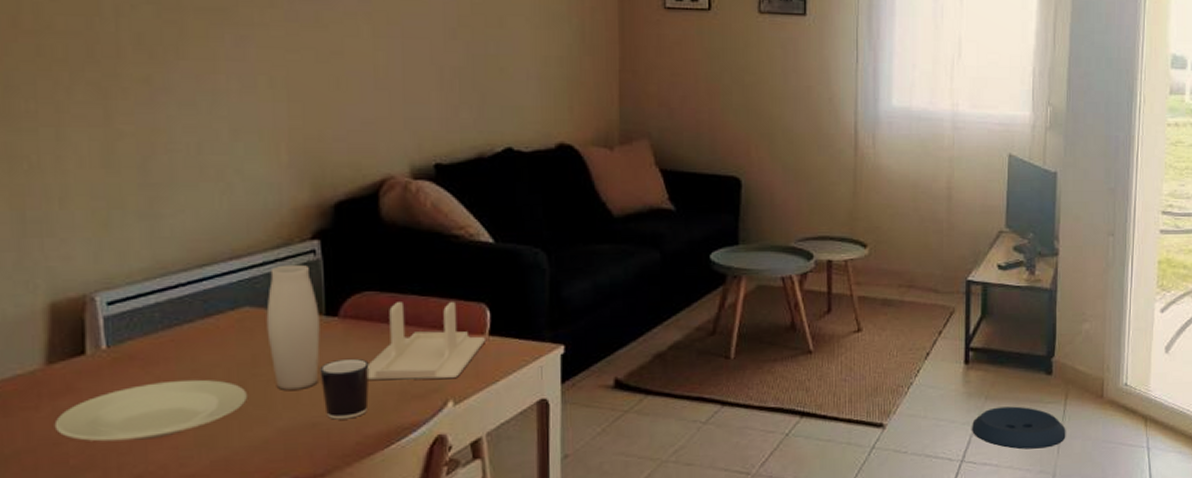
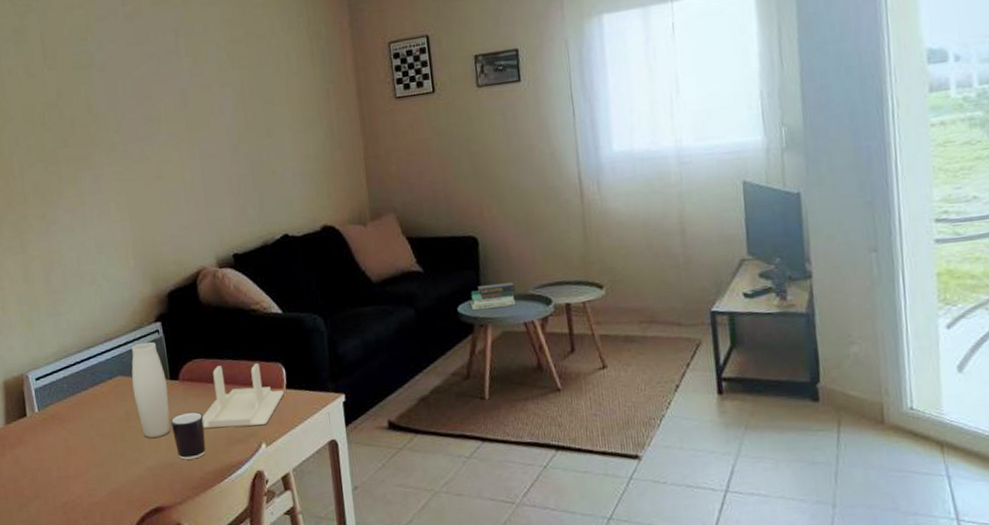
plate: present [54,379,249,442] -> none [13,431,127,479]
books: none [723,232,776,260] -> present [468,282,516,311]
robot vacuum: present [972,406,1066,449] -> none [733,435,844,479]

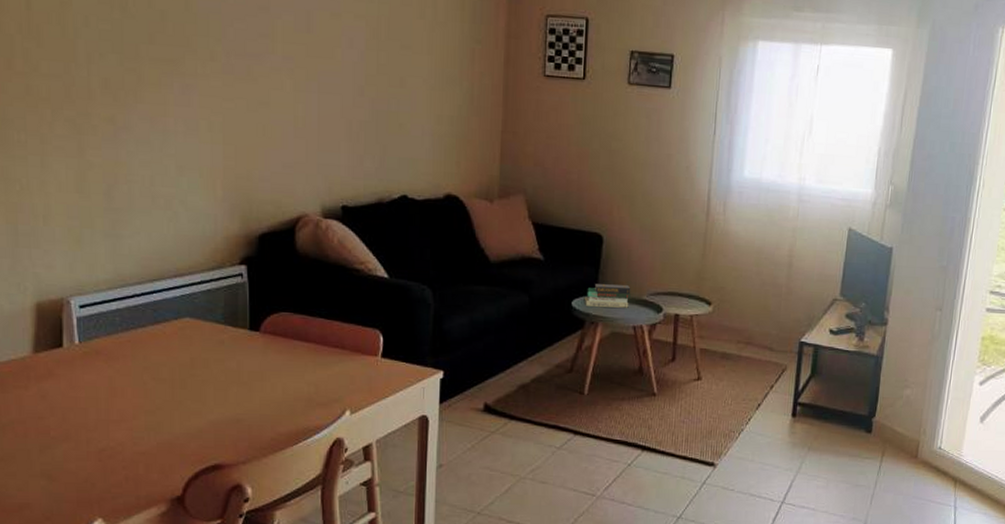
vase: present [131,341,170,438] -> none [202,284,245,390]
mug: present [170,411,206,460] -> none [243,367,283,418]
napkin holder: present [202,363,285,428] -> none [282,323,379,392]

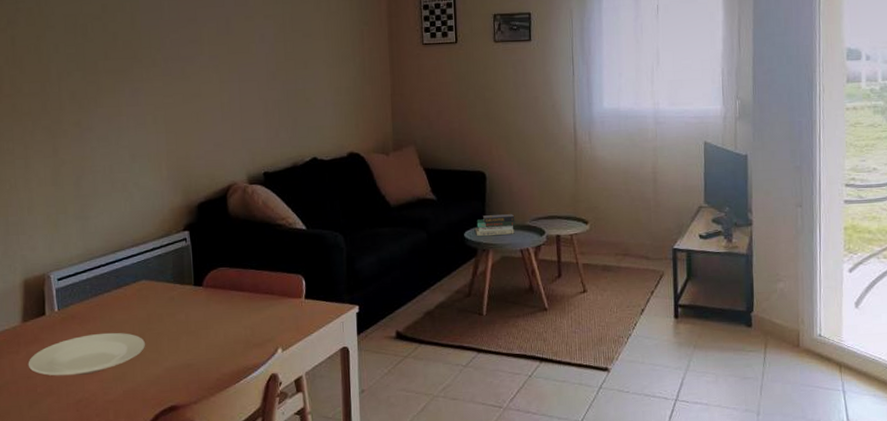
plate: none [39,374,187,421] -> present [28,332,146,376]

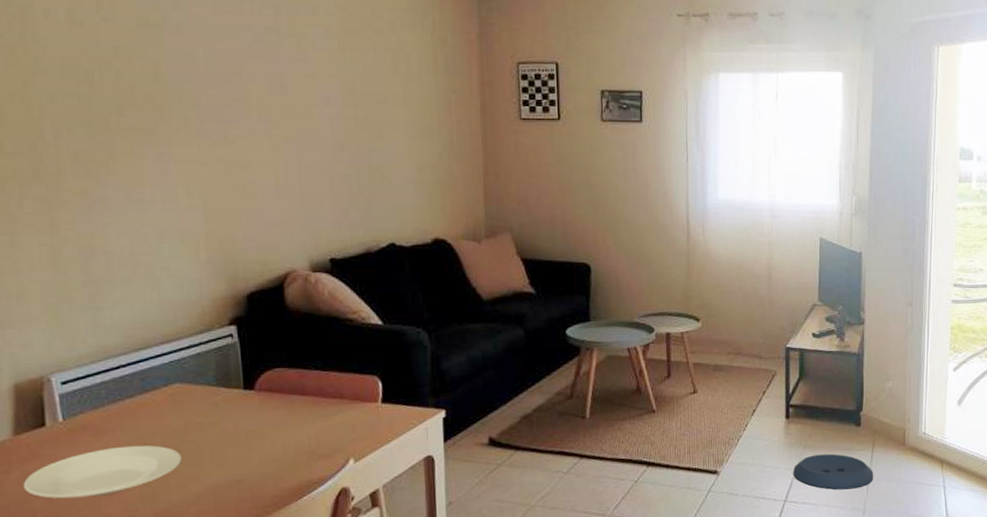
books: present [474,214,515,237] -> none [577,310,622,335]
robot vacuum: none [683,354,767,391] -> present [793,453,874,490]

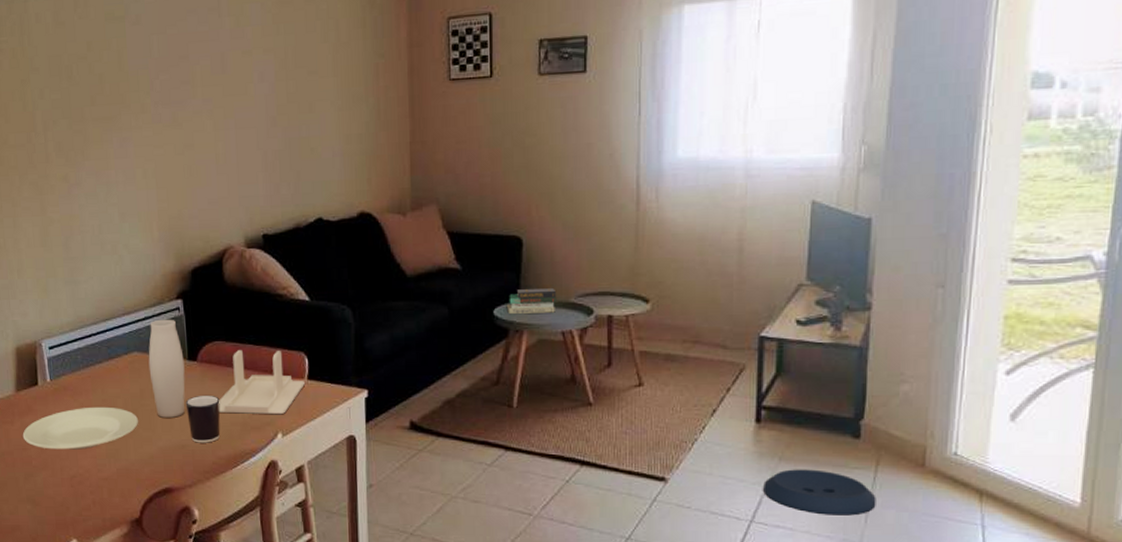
vase: none [194,346,241,453] -> present [148,319,185,418]
mug: none [240,424,283,477] -> present [185,395,221,443]
napkin holder: none [281,375,380,443] -> present [219,350,306,415]
books: none [577,310,622,335] -> present [506,288,557,315]

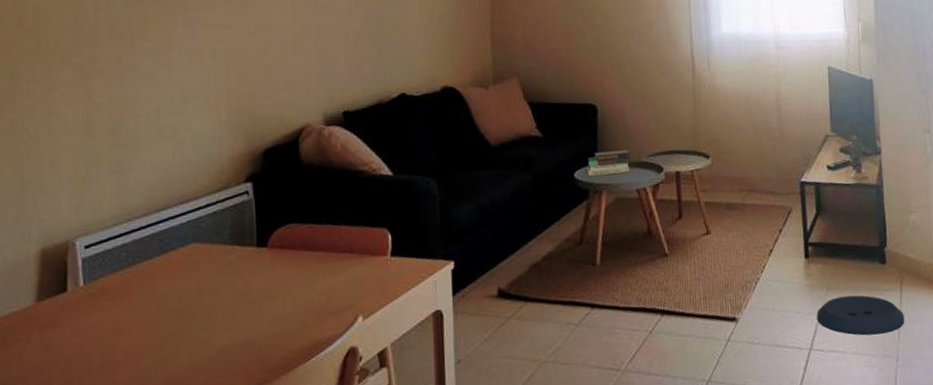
plate: present [22,406,139,450] -> none [41,308,195,367]
vase: present [148,319,185,418] -> none [209,204,253,314]
mug: present [185,395,221,443] -> none [252,282,293,338]
napkin holder: present [219,350,306,415] -> none [291,229,389,301]

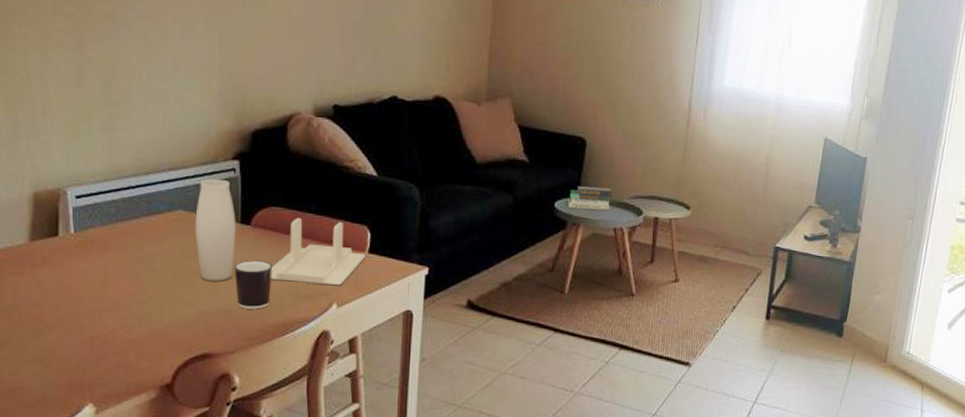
vase: none [209,204,253,314] -> present [195,178,236,282]
mug: none [252,282,293,338] -> present [234,260,273,310]
napkin holder: none [291,229,389,301] -> present [271,218,366,286]
robot vacuum: present [817,295,905,335] -> none [766,360,850,400]

